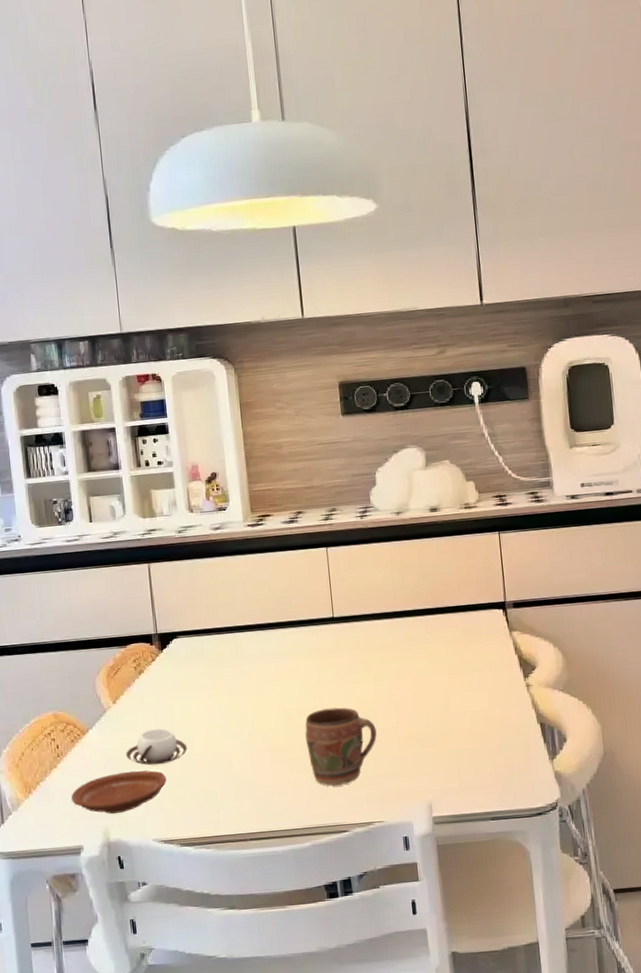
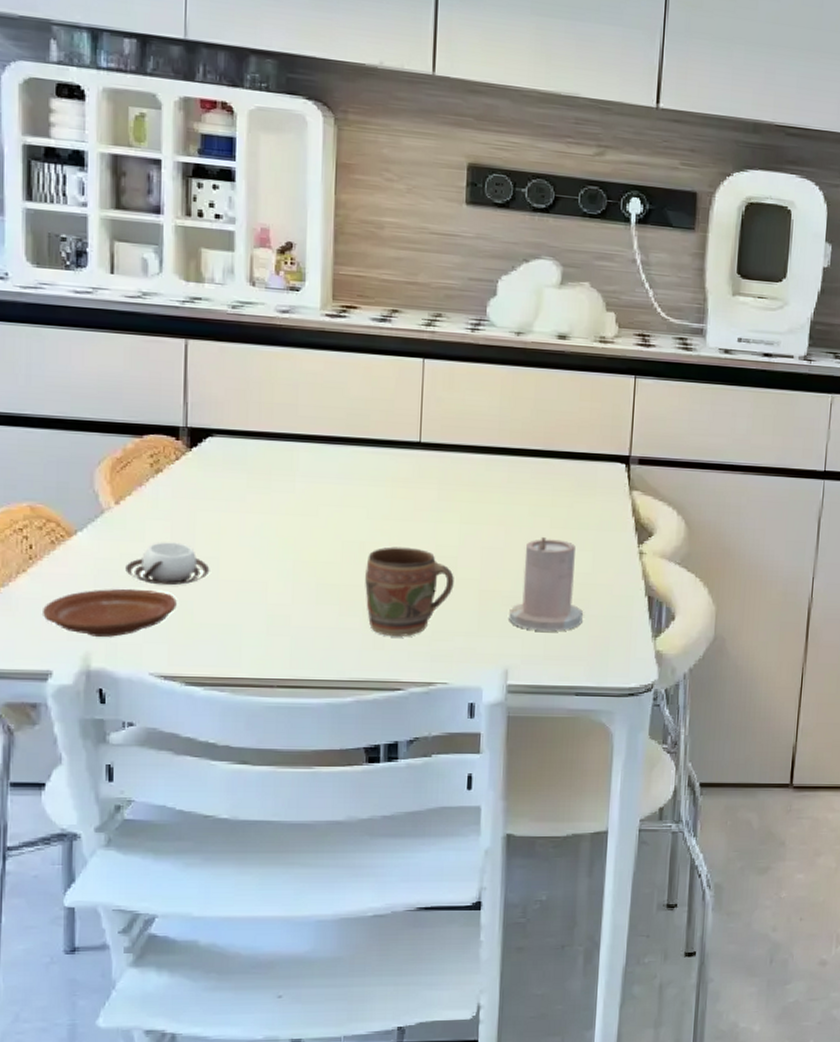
candle: none [425,682,487,766] -> present [509,536,583,632]

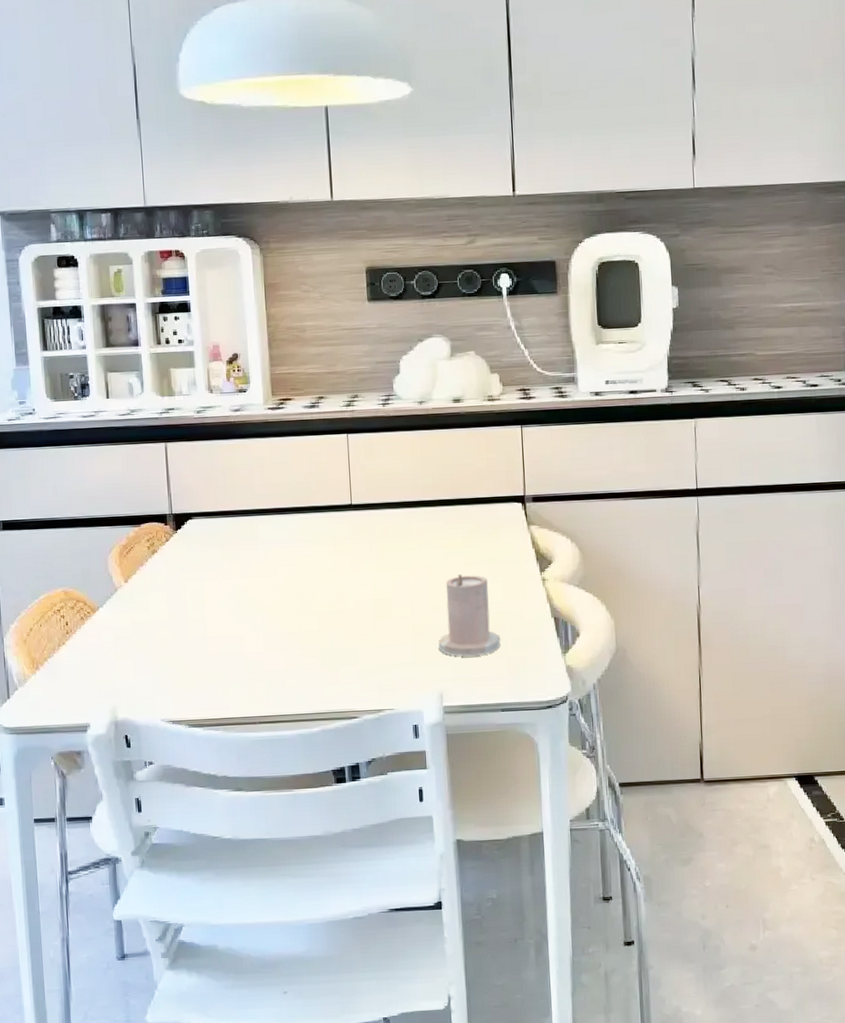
plate: present [43,588,177,637] -> none [79,650,177,692]
cup: present [125,542,210,586] -> none [136,609,199,646]
mug: present [365,547,454,637] -> none [319,594,391,673]

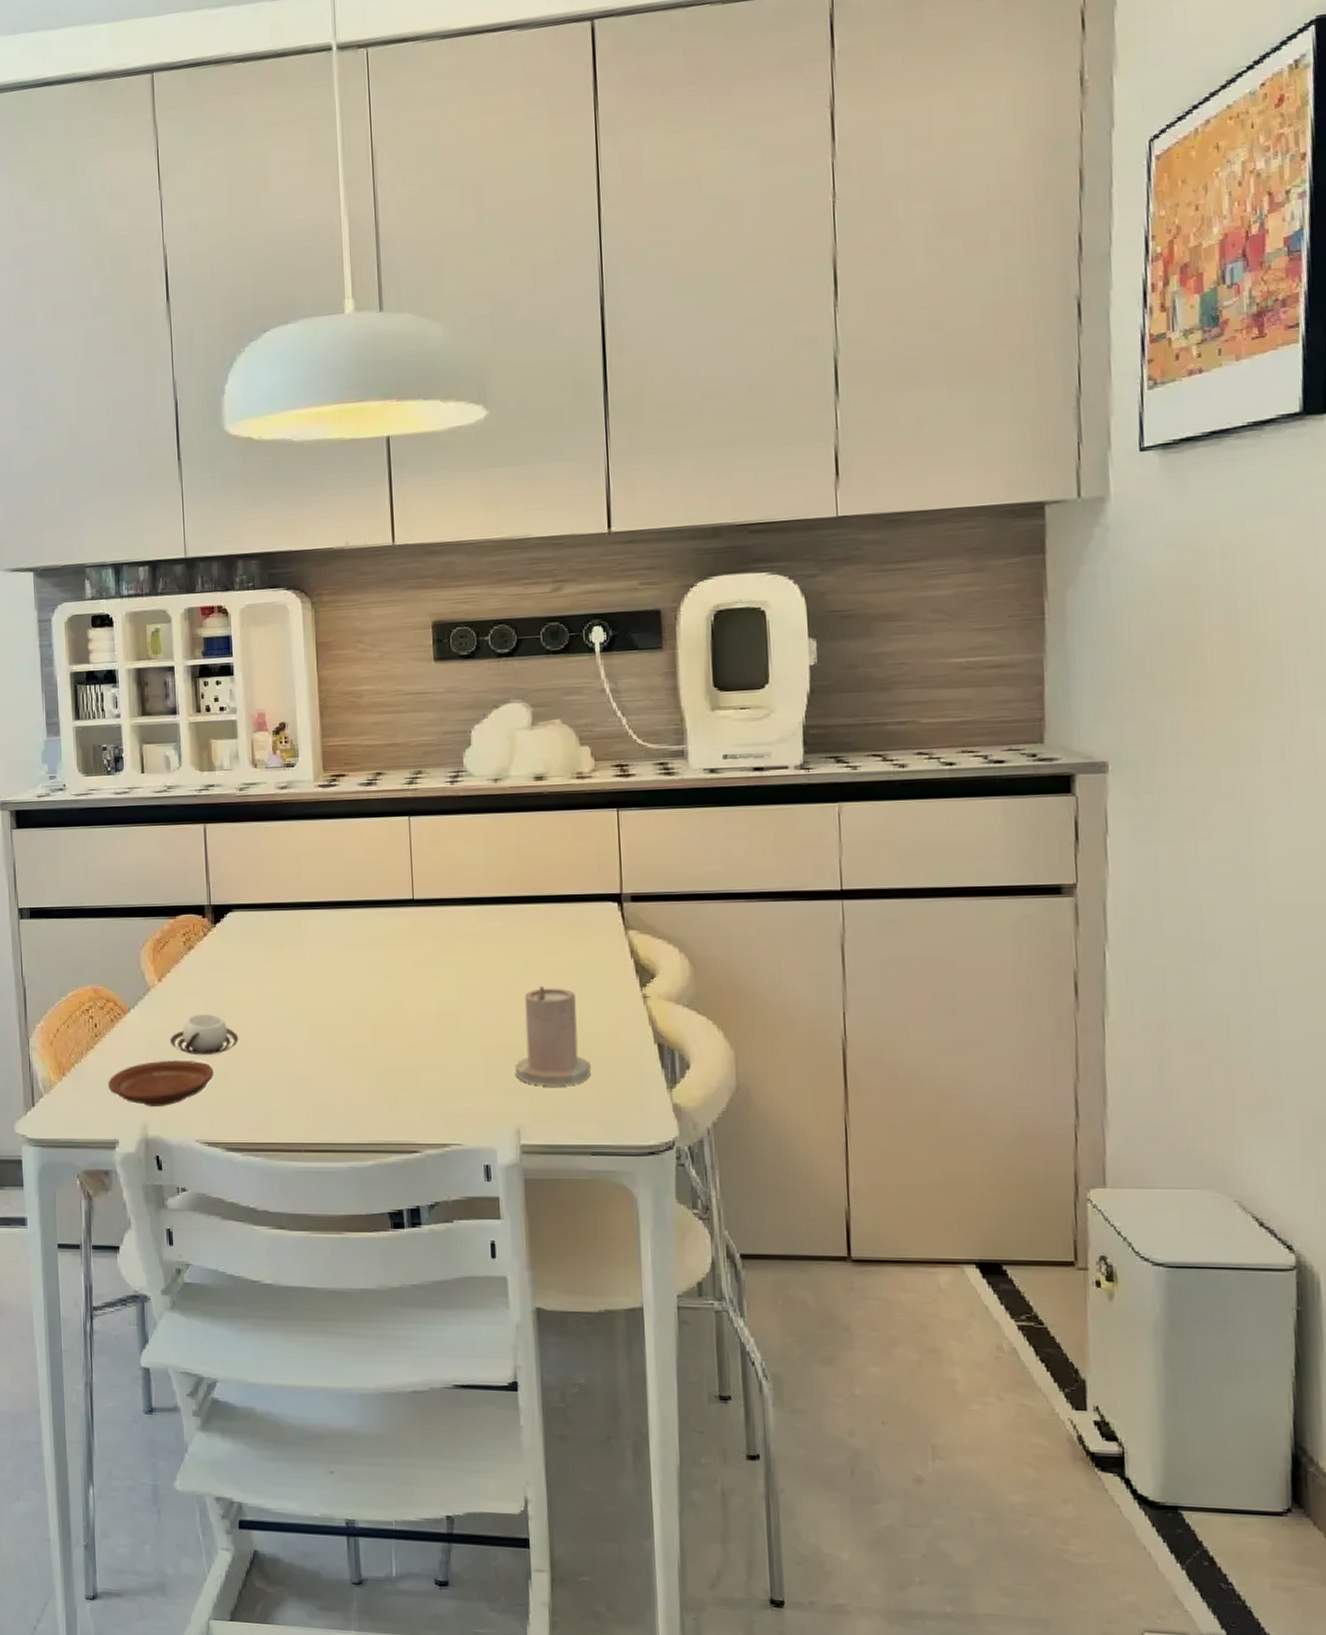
plate: none [79,650,177,692] -> present [108,1060,214,1106]
cup: none [136,609,199,646] -> present [170,1014,239,1056]

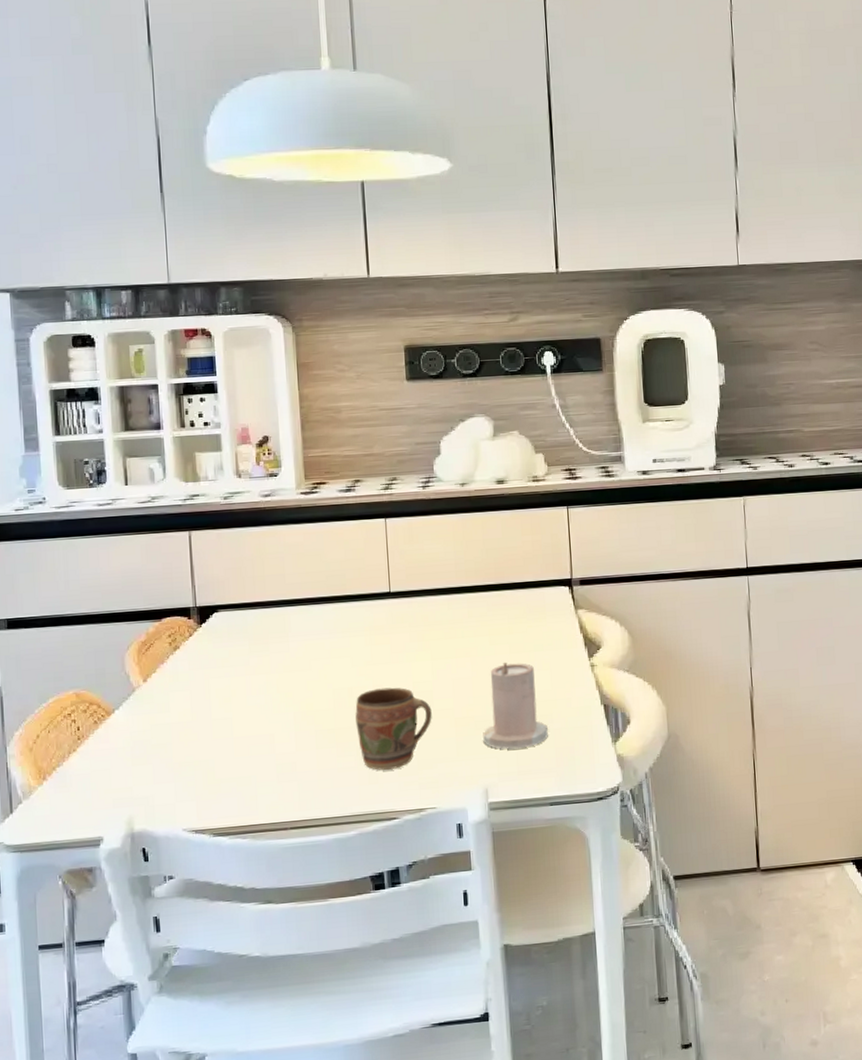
plate: present [108,1060,214,1106] -> none [92,754,200,802]
cup: present [170,1014,239,1056] -> none [156,709,225,749]
mug: none [374,1006,458,1098] -> present [355,687,432,771]

